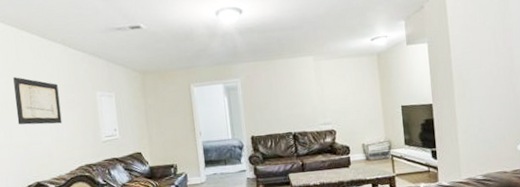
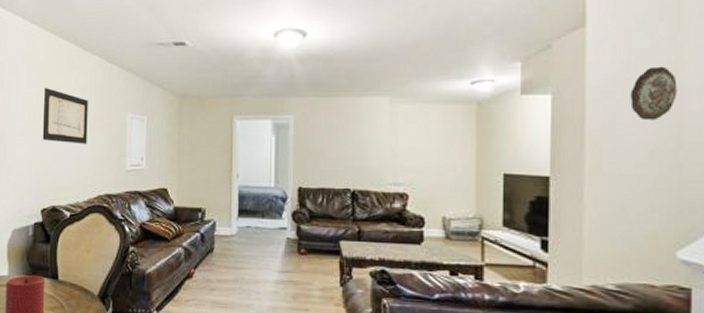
decorative plate: none [478,16,508,56] -> present [630,66,677,121]

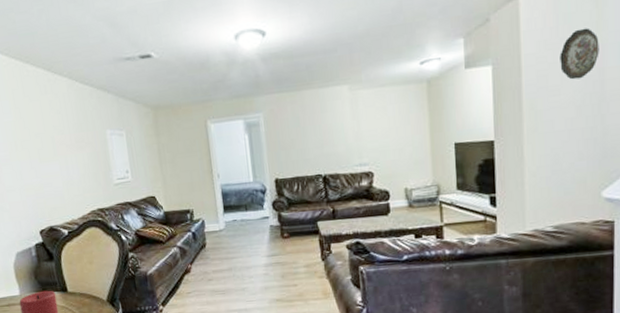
wall art: present [42,88,88,144] -> none [20,115,72,167]

